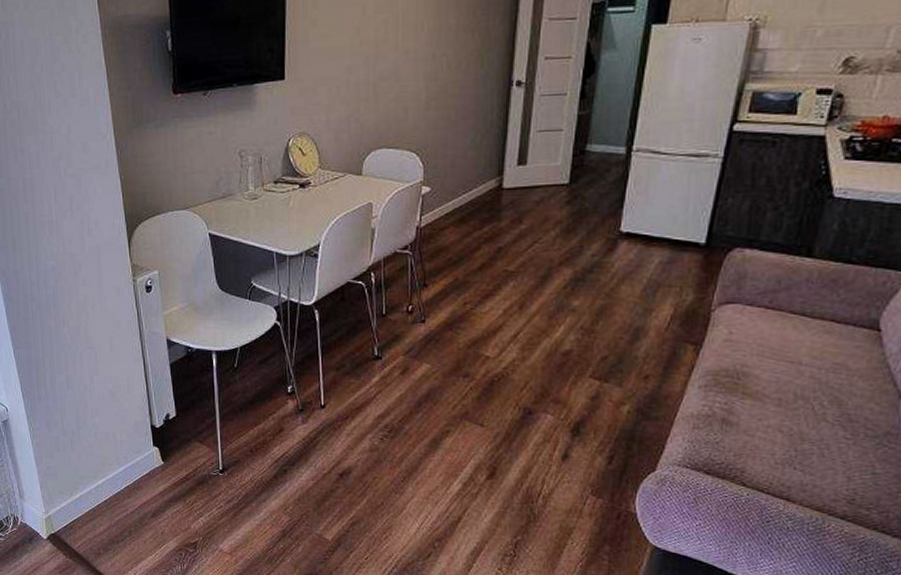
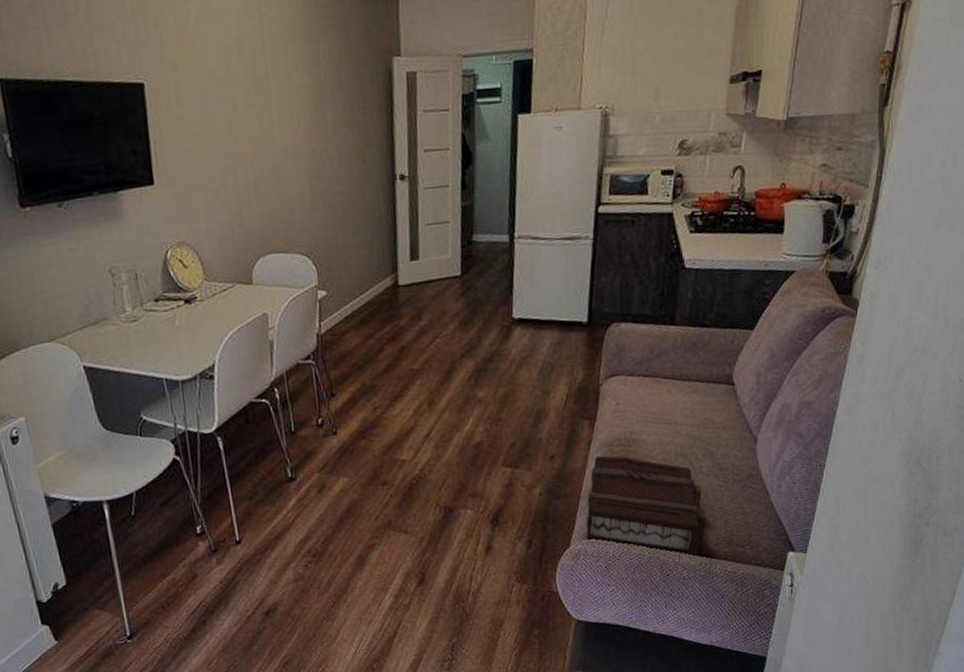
book: none [675,384,824,510] -> present [585,456,706,559]

